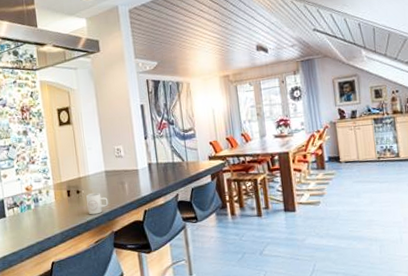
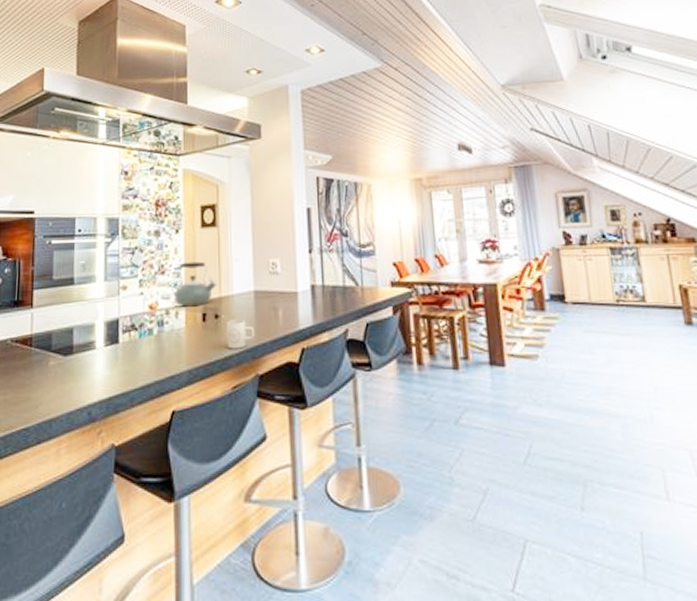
kettle: none [44,152,77,187] -> present [175,261,218,307]

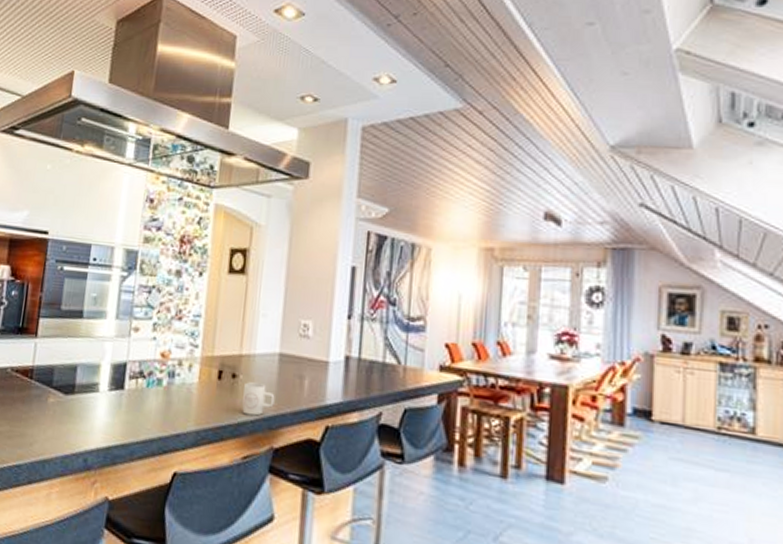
kettle: present [175,261,218,307] -> none [189,310,240,362]

